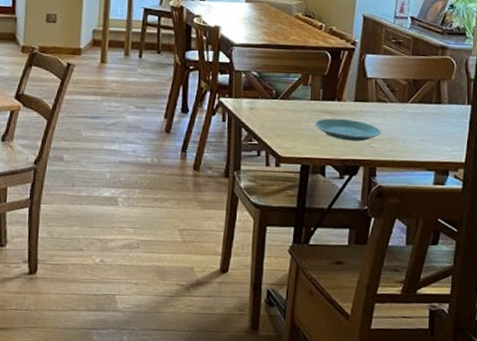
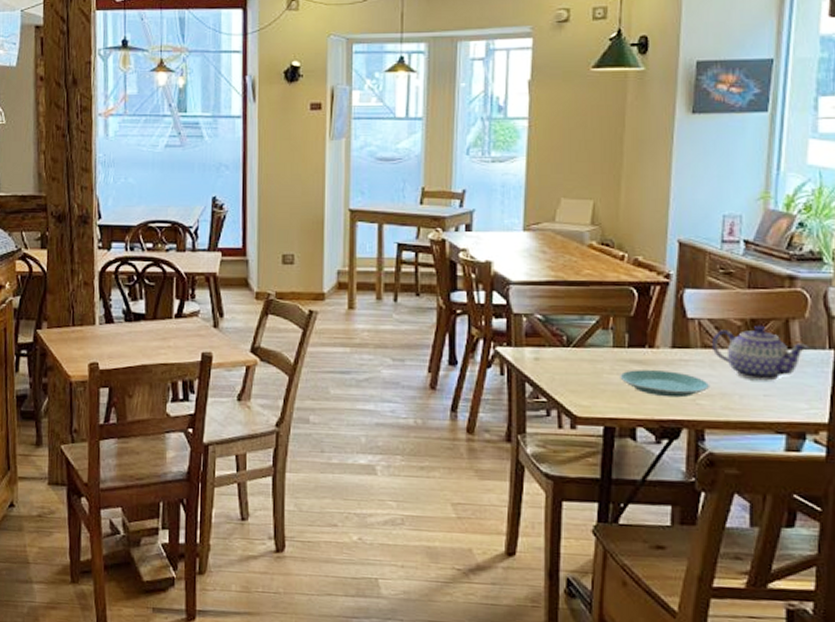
teapot: none [384,84,454,129] -> present [711,325,810,381]

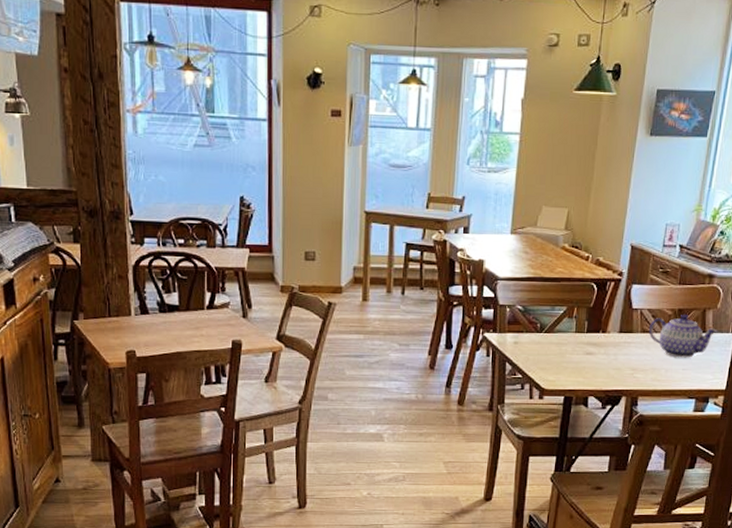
plate: present [620,370,711,398] -> none [579,351,645,372]

